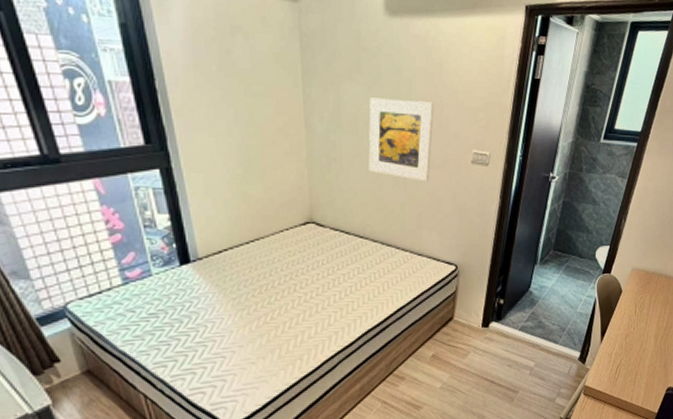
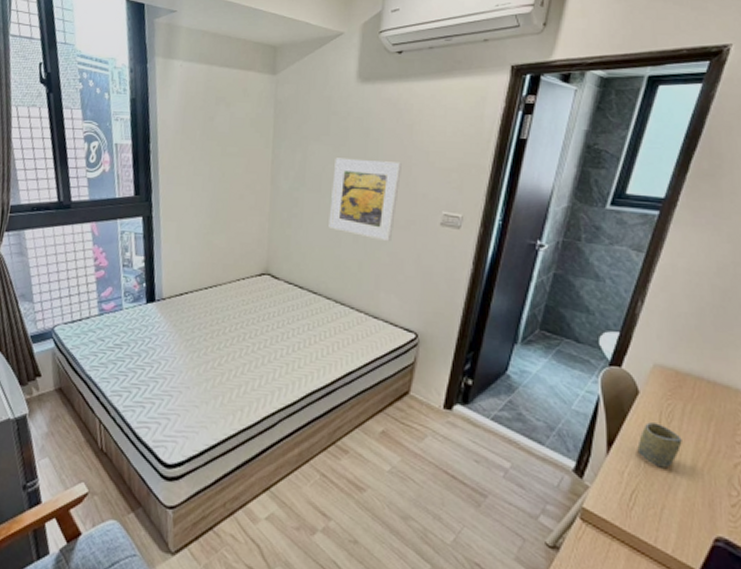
cup: none [621,313,649,346] -> present [637,422,682,468]

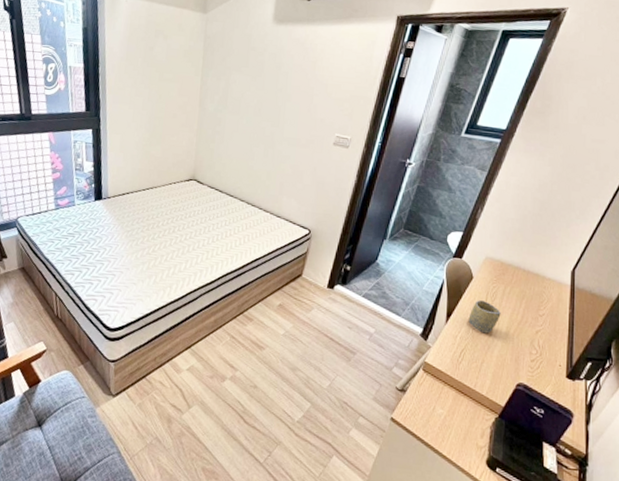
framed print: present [328,158,401,242] -> none [245,86,305,157]

